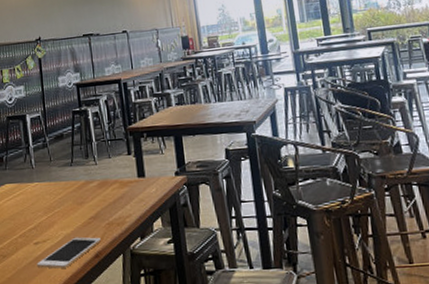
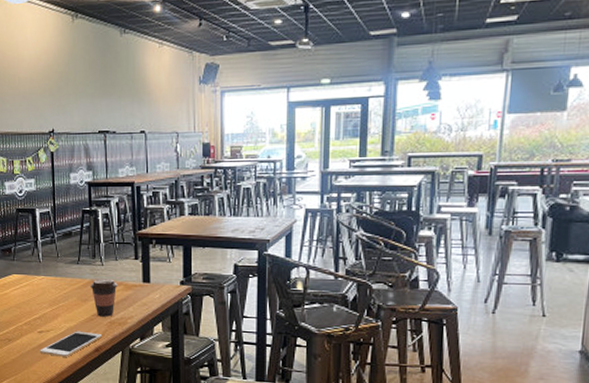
coffee cup: none [85,177,113,219] -> present [90,279,118,317]

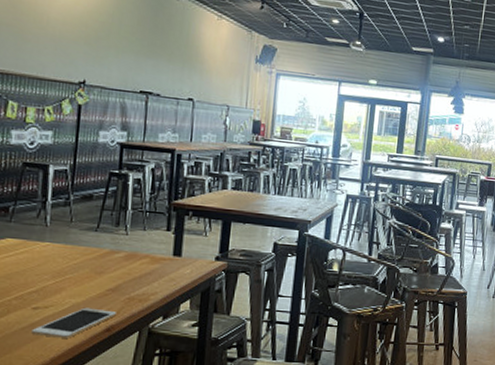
coffee cup: present [90,279,118,317] -> none [108,249,143,293]

